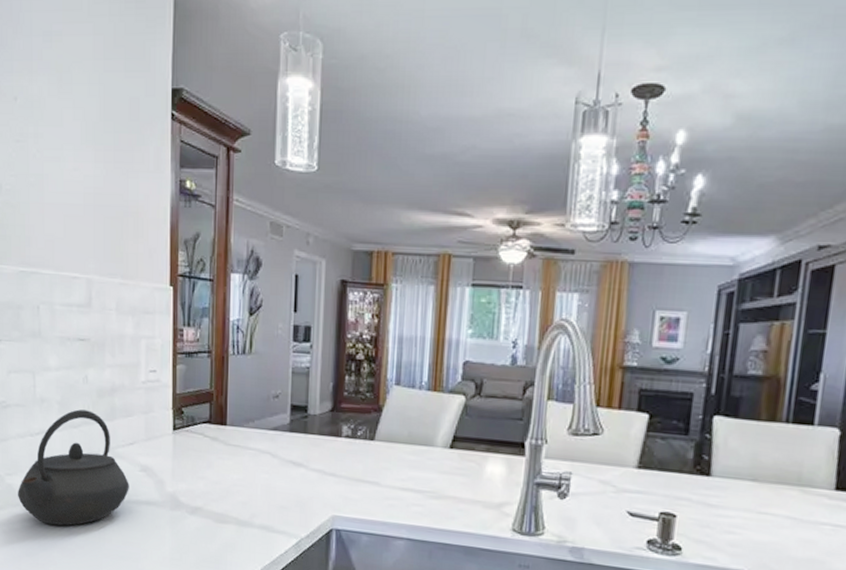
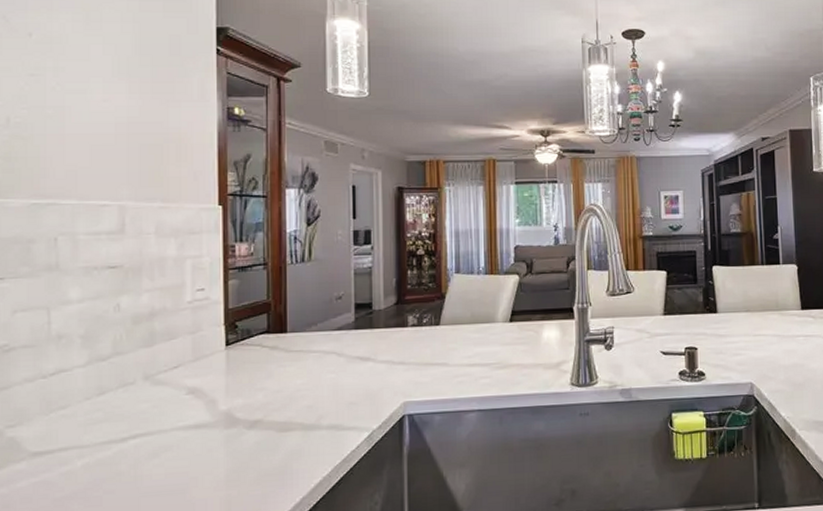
kettle: present [18,409,129,526] -> none [23,340,174,475]

